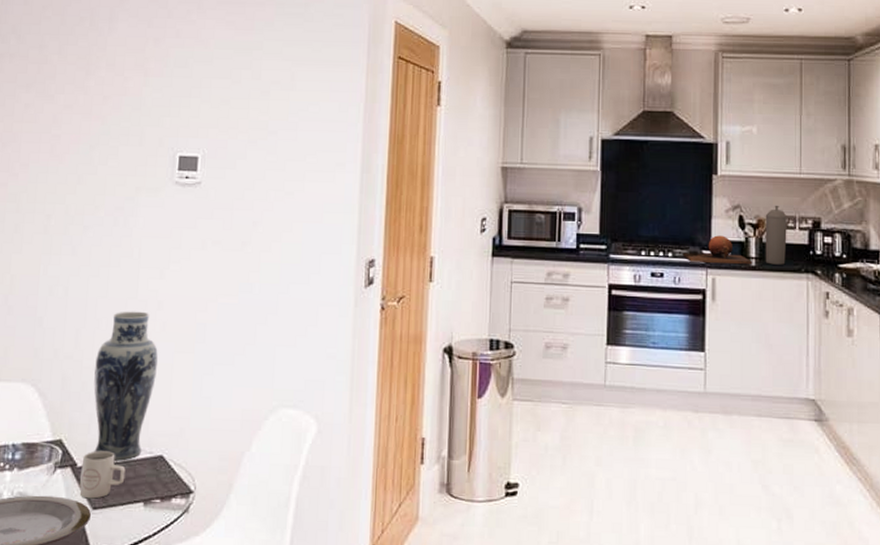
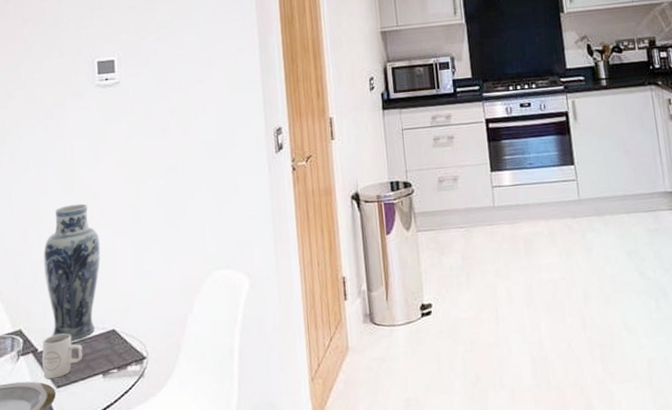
chopping board: present [682,235,752,265] -> none [543,63,603,90]
canister: present [765,205,787,265] -> none [608,31,631,83]

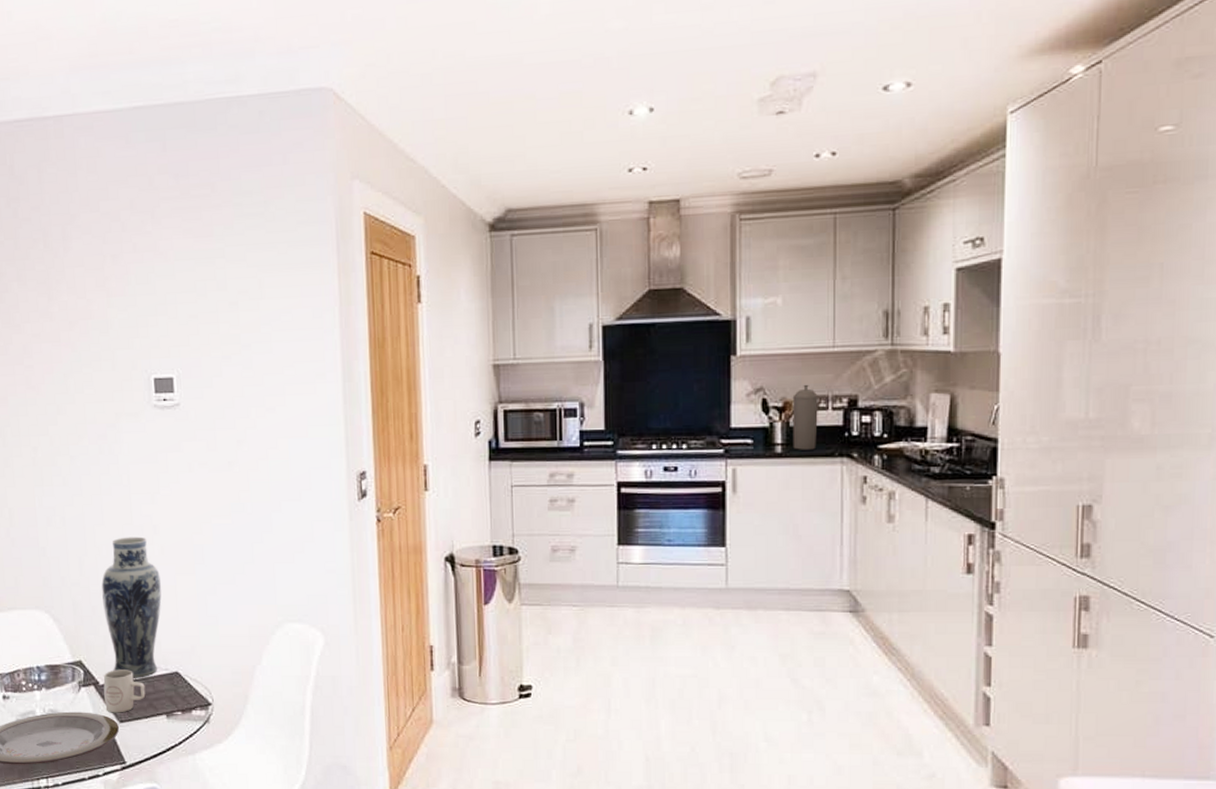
canister: none [608,31,631,83] -> present [792,384,818,450]

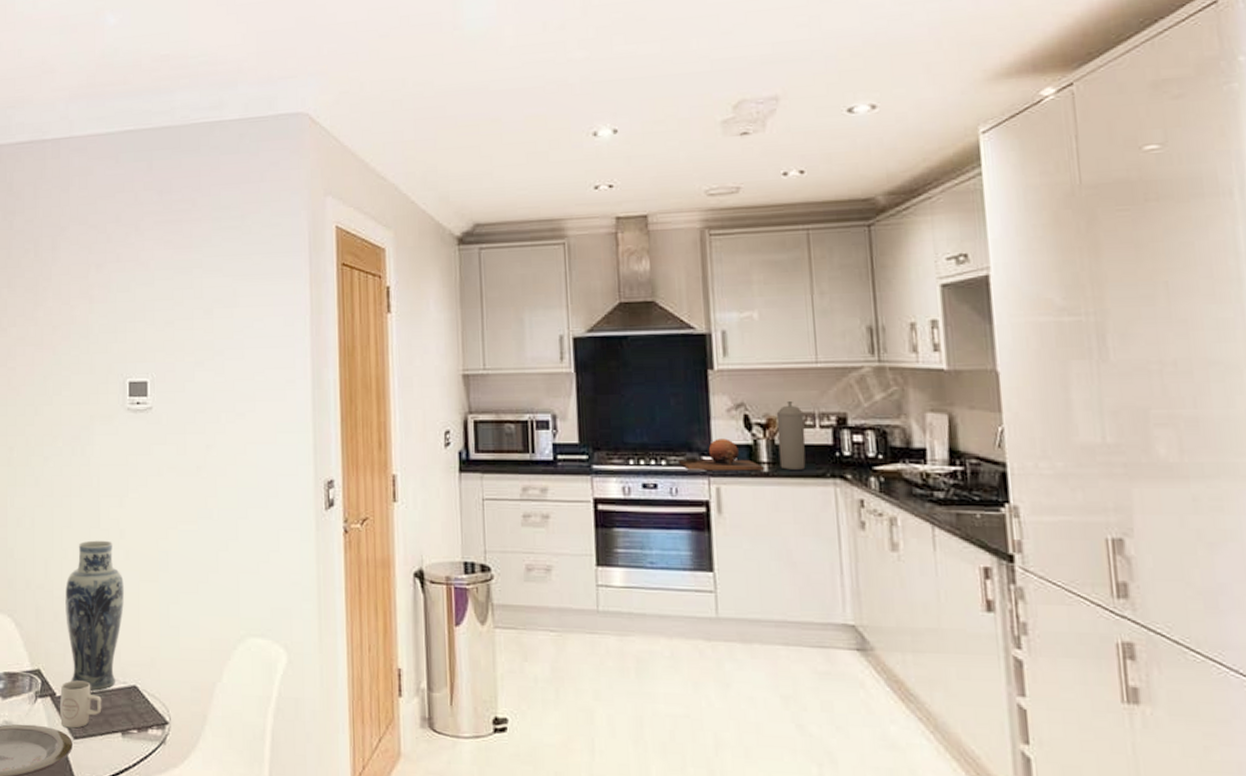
chopping board: none [697,422,777,453] -> present [677,438,764,471]

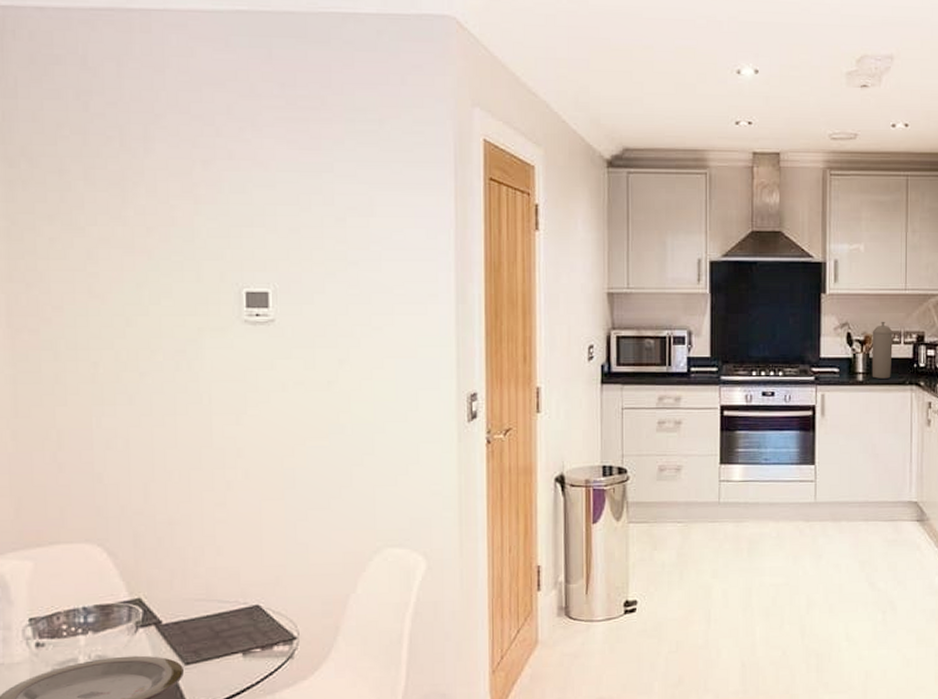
mug: present [60,680,102,729] -> none [167,605,219,655]
vase: present [64,540,125,691] -> none [170,460,244,615]
chopping board: present [677,438,764,471] -> none [792,353,859,381]

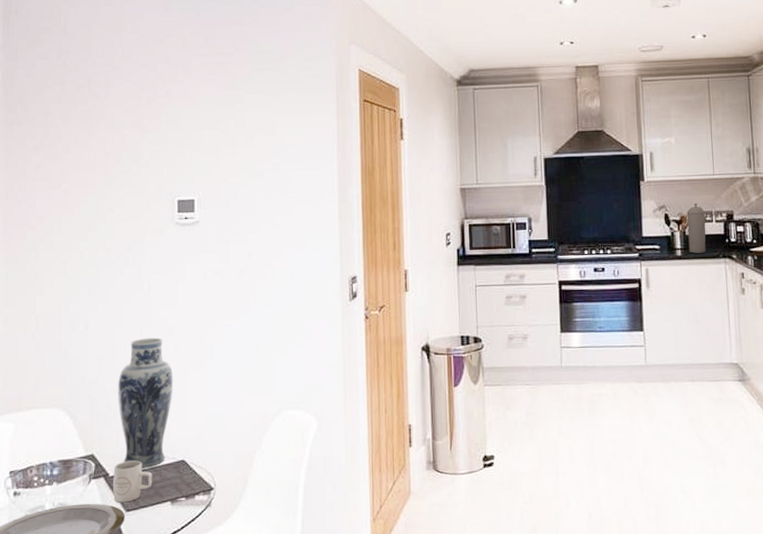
mug: none [167,605,219,655] -> present [113,460,153,503]
vase: none [170,460,244,615] -> present [117,337,174,468]

